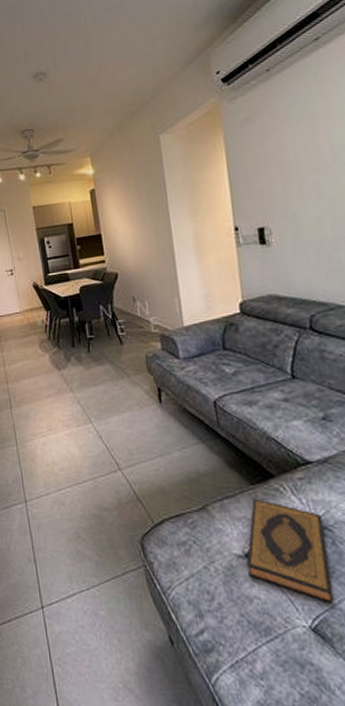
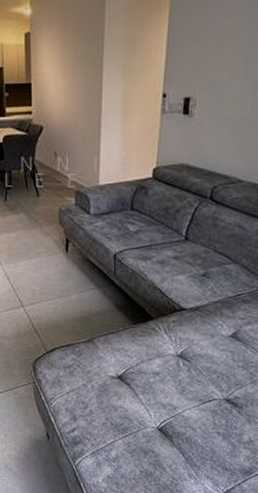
hardback book: present [246,498,334,604] -> none [118,335,185,413]

